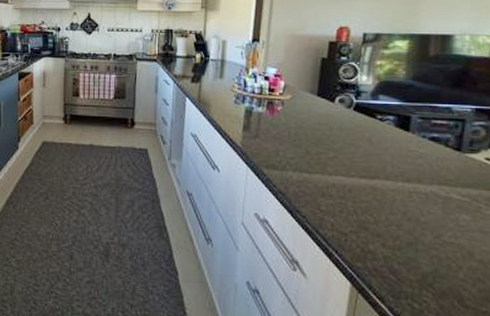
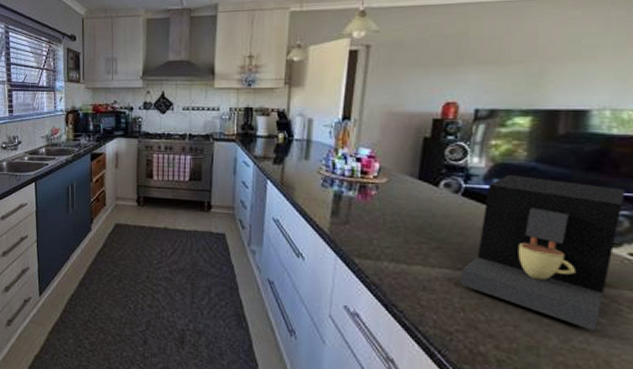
coffee maker: none [353,91,482,226] -> present [460,174,626,331]

